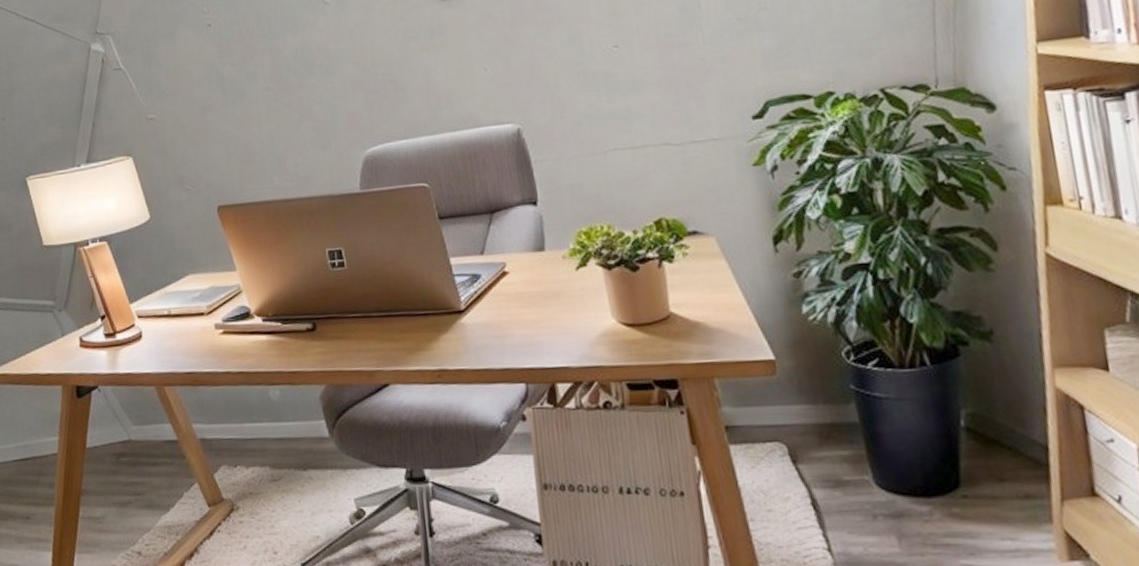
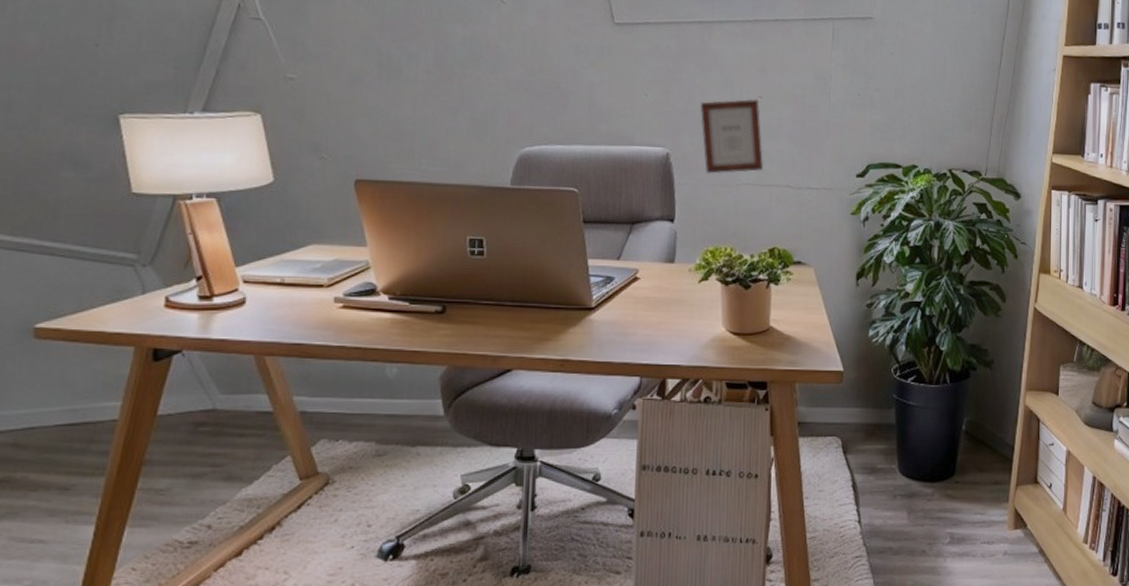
picture frame: none [546,49,633,145] -> present [700,98,764,174]

